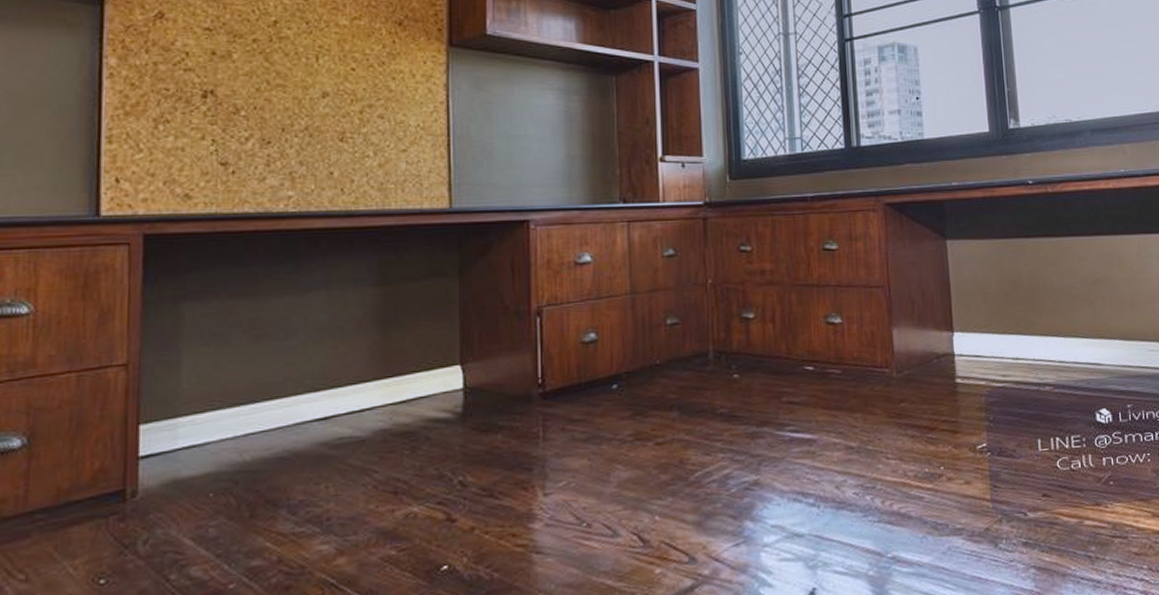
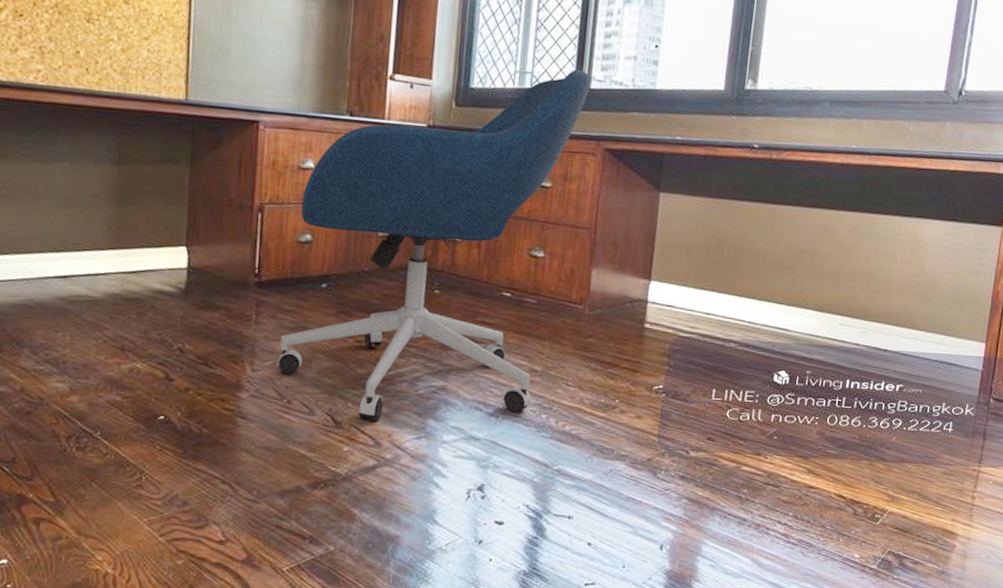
office chair: none [571,130,861,534] -> present [276,69,592,422]

